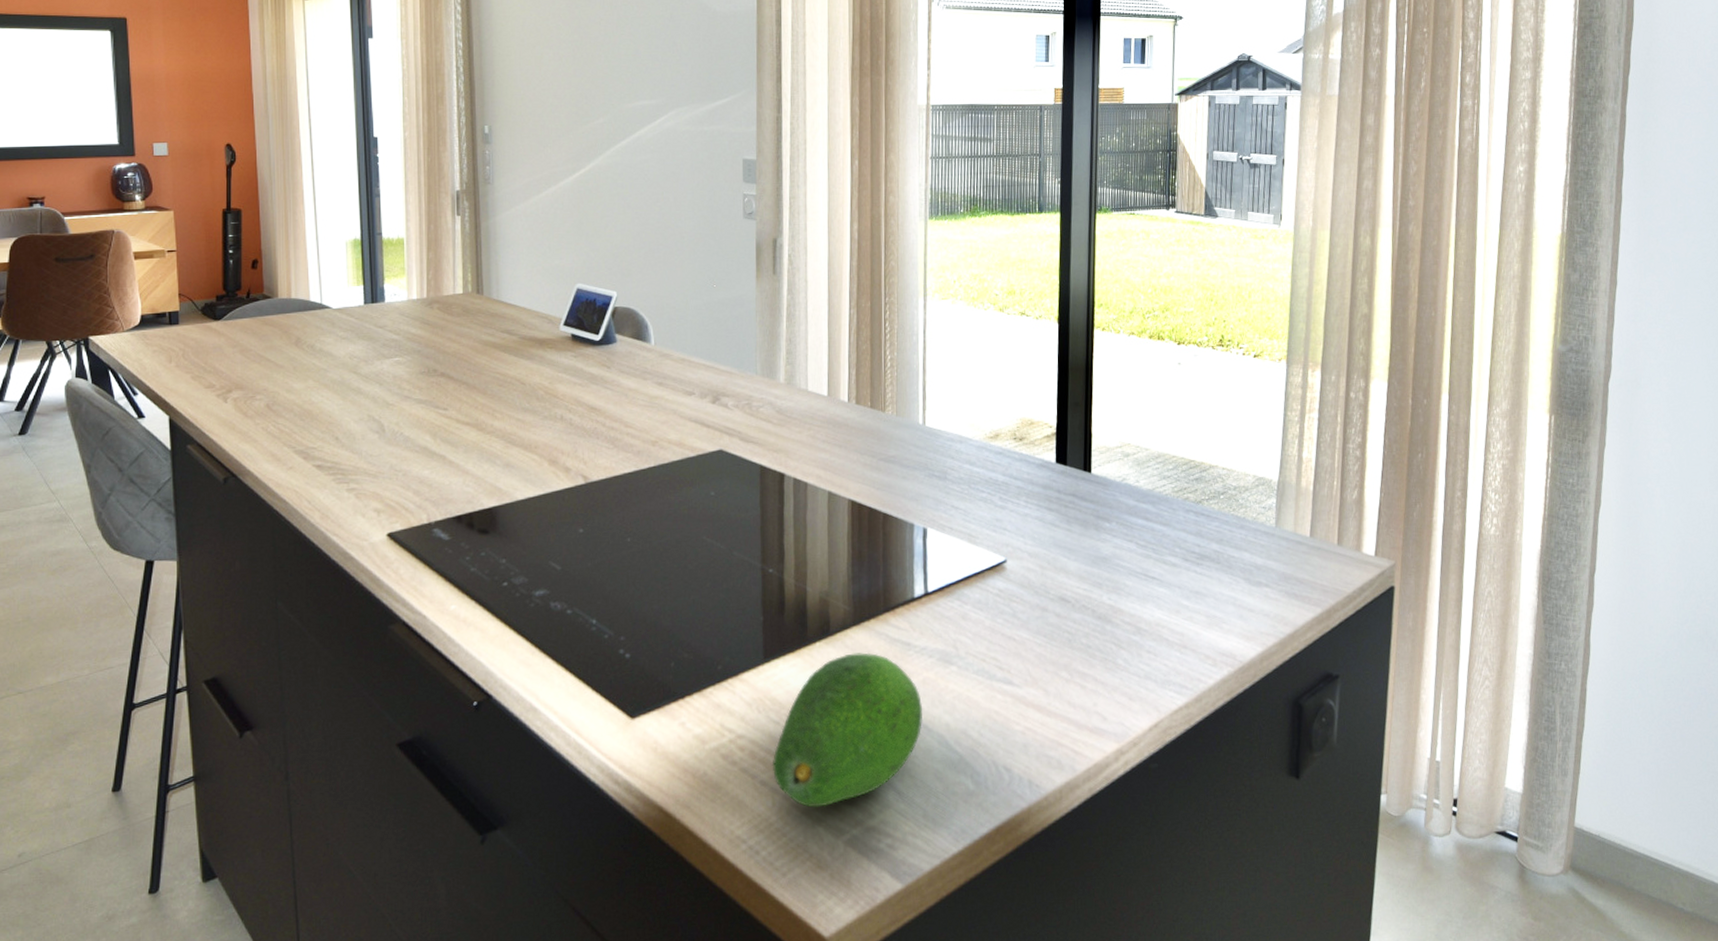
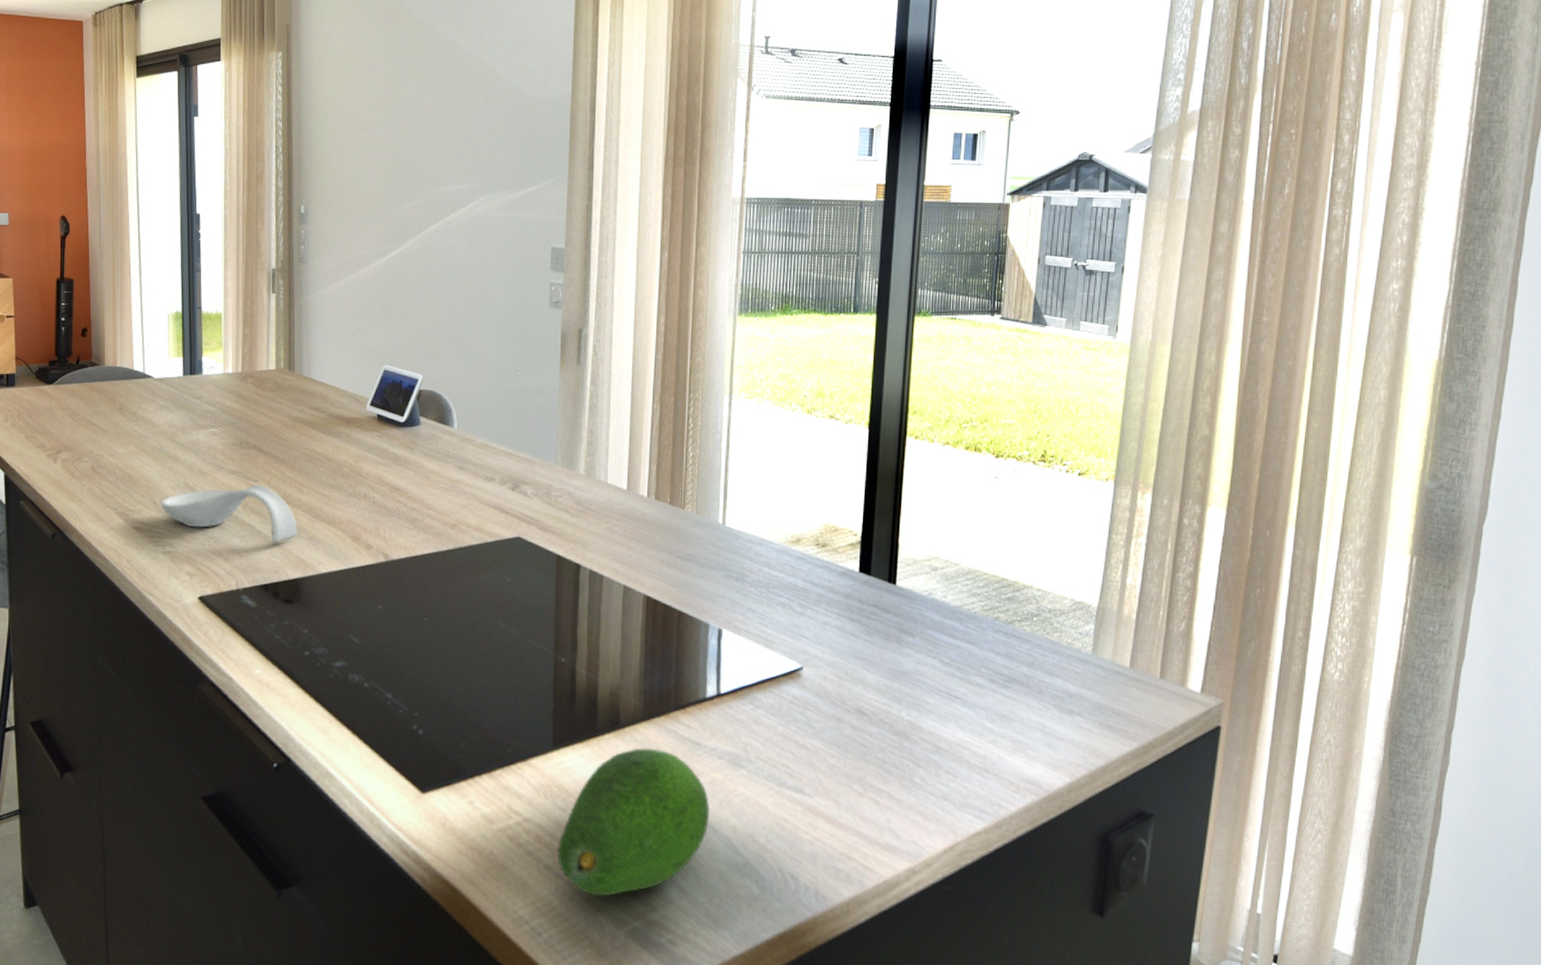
spoon rest: none [343,412,492,472] -> present [160,484,298,543]

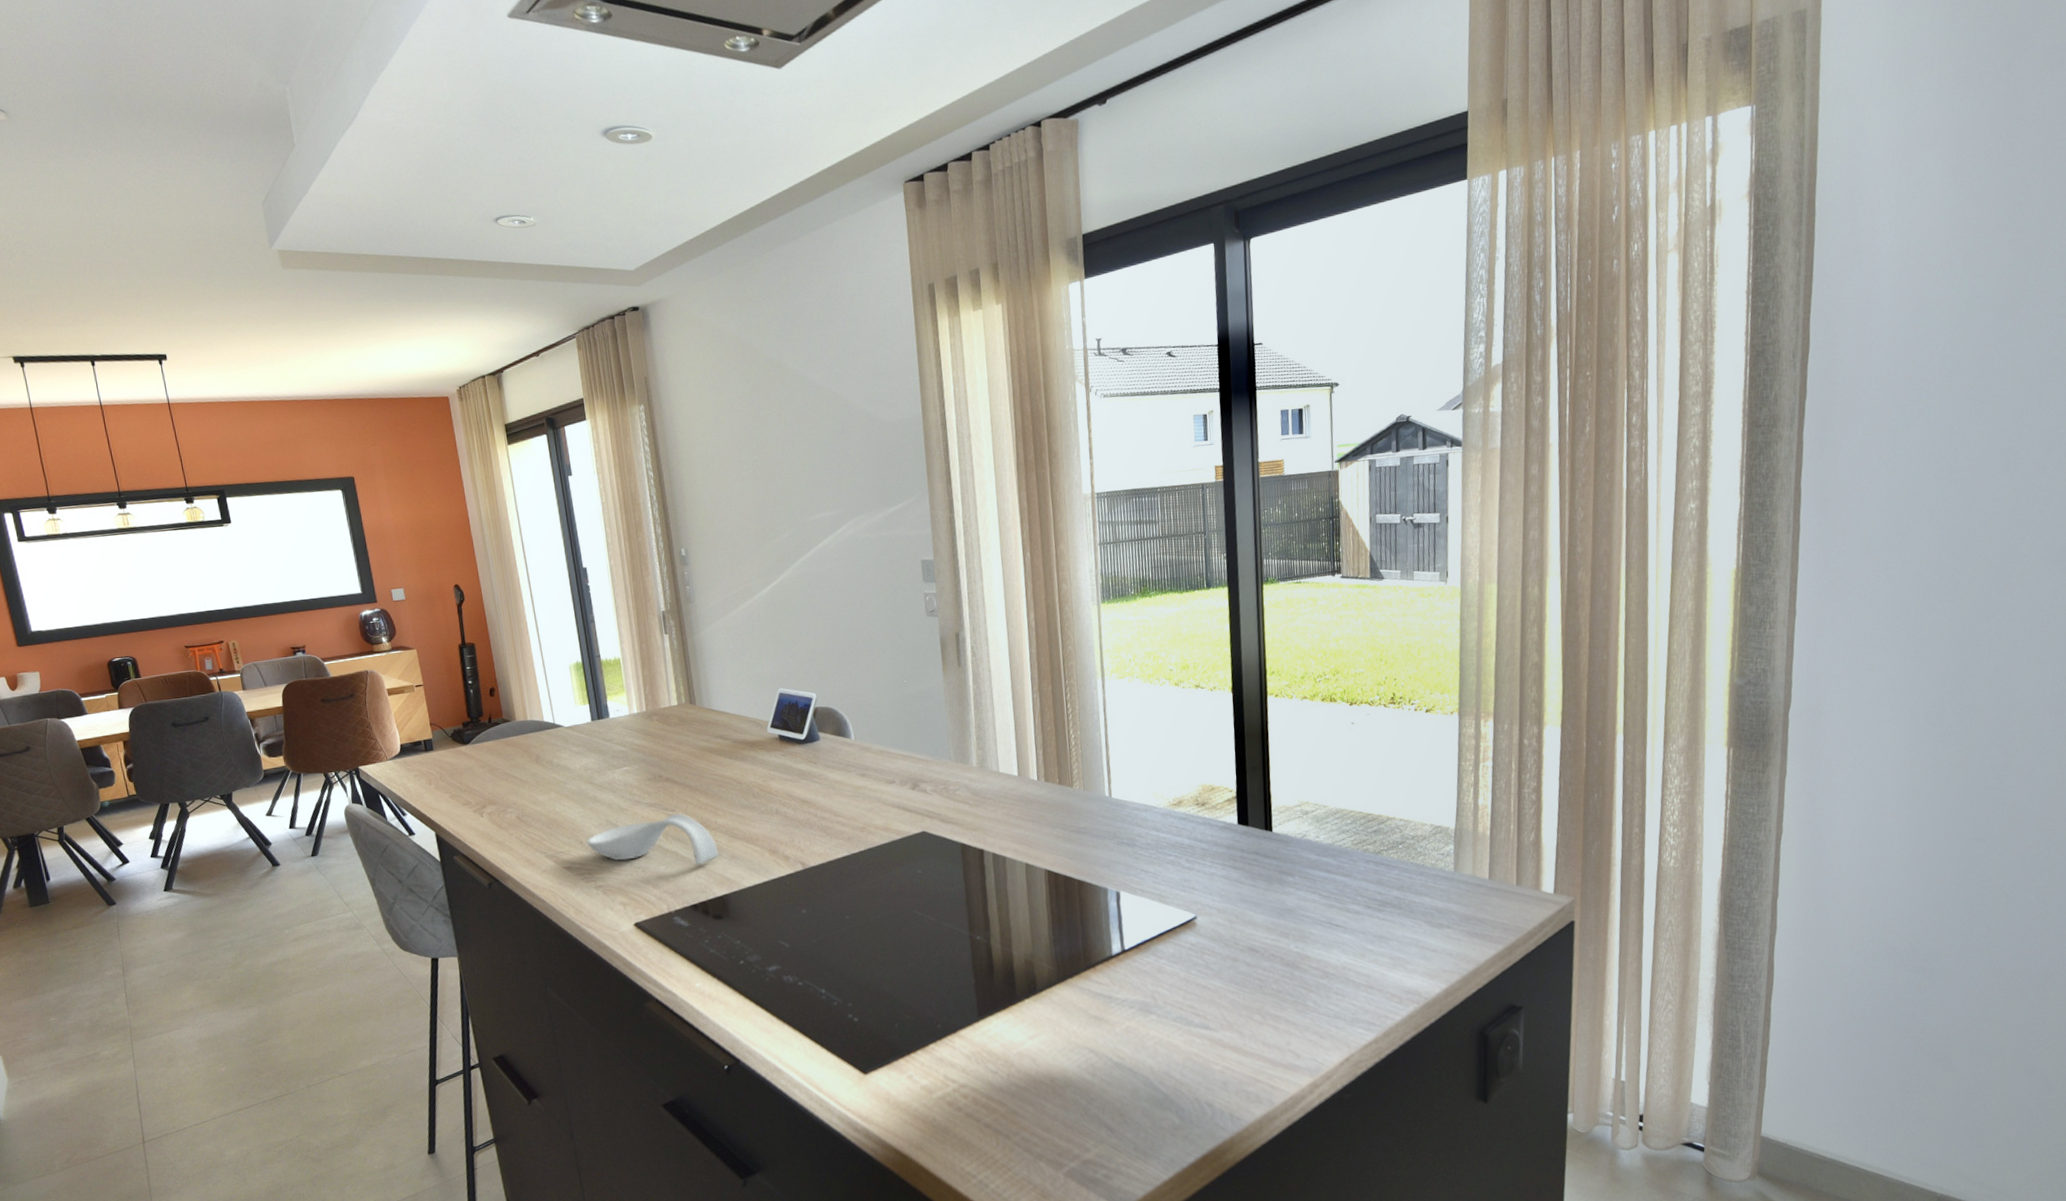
fruit: present [557,748,709,897] -> none [993,1006,1128,1145]

